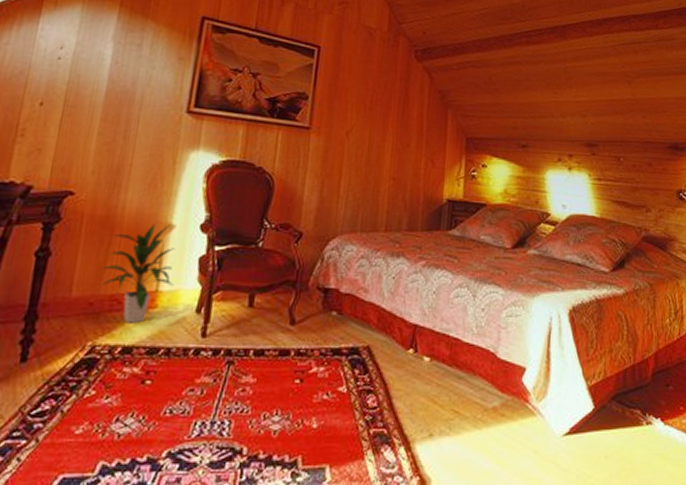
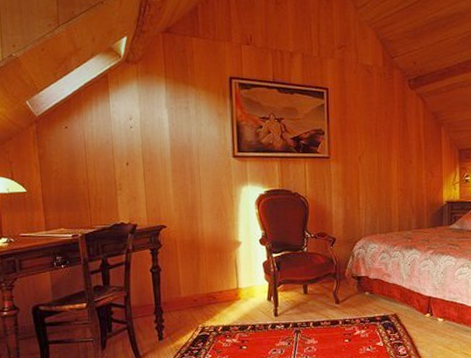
indoor plant: present [99,223,175,324] -> none [197,242,248,311]

